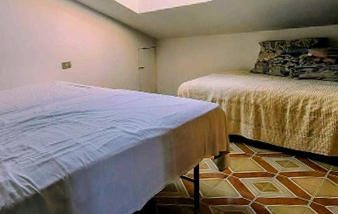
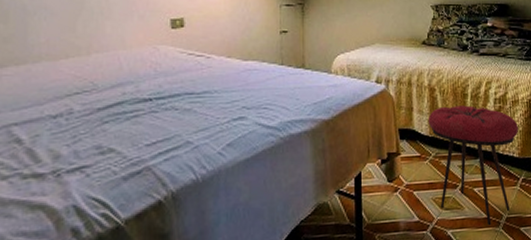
stool: none [252,117,330,204] -> present [428,105,519,226]

